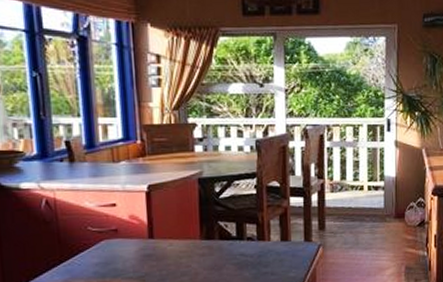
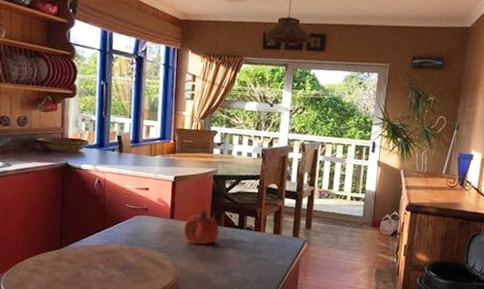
fruit: none [167,220,214,266] -> present [183,208,220,245]

